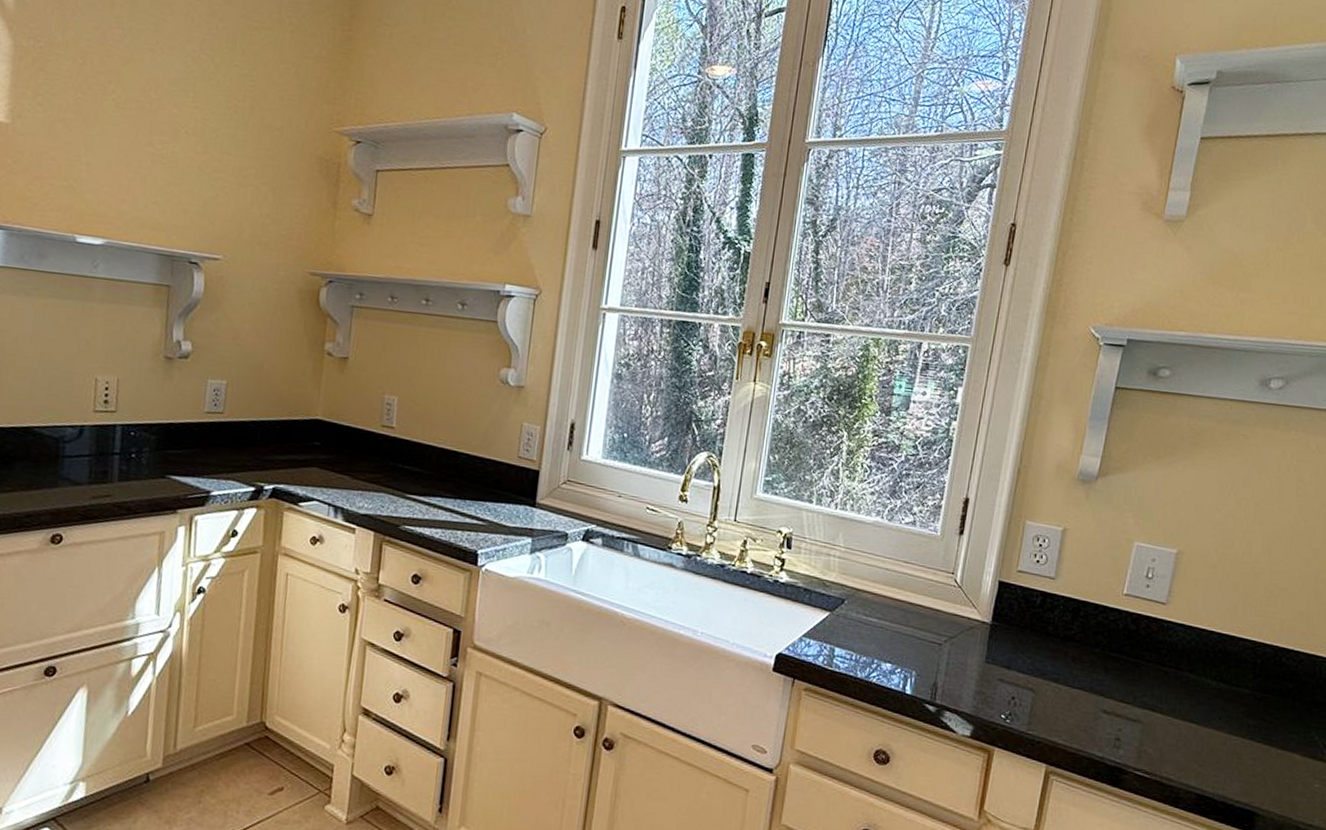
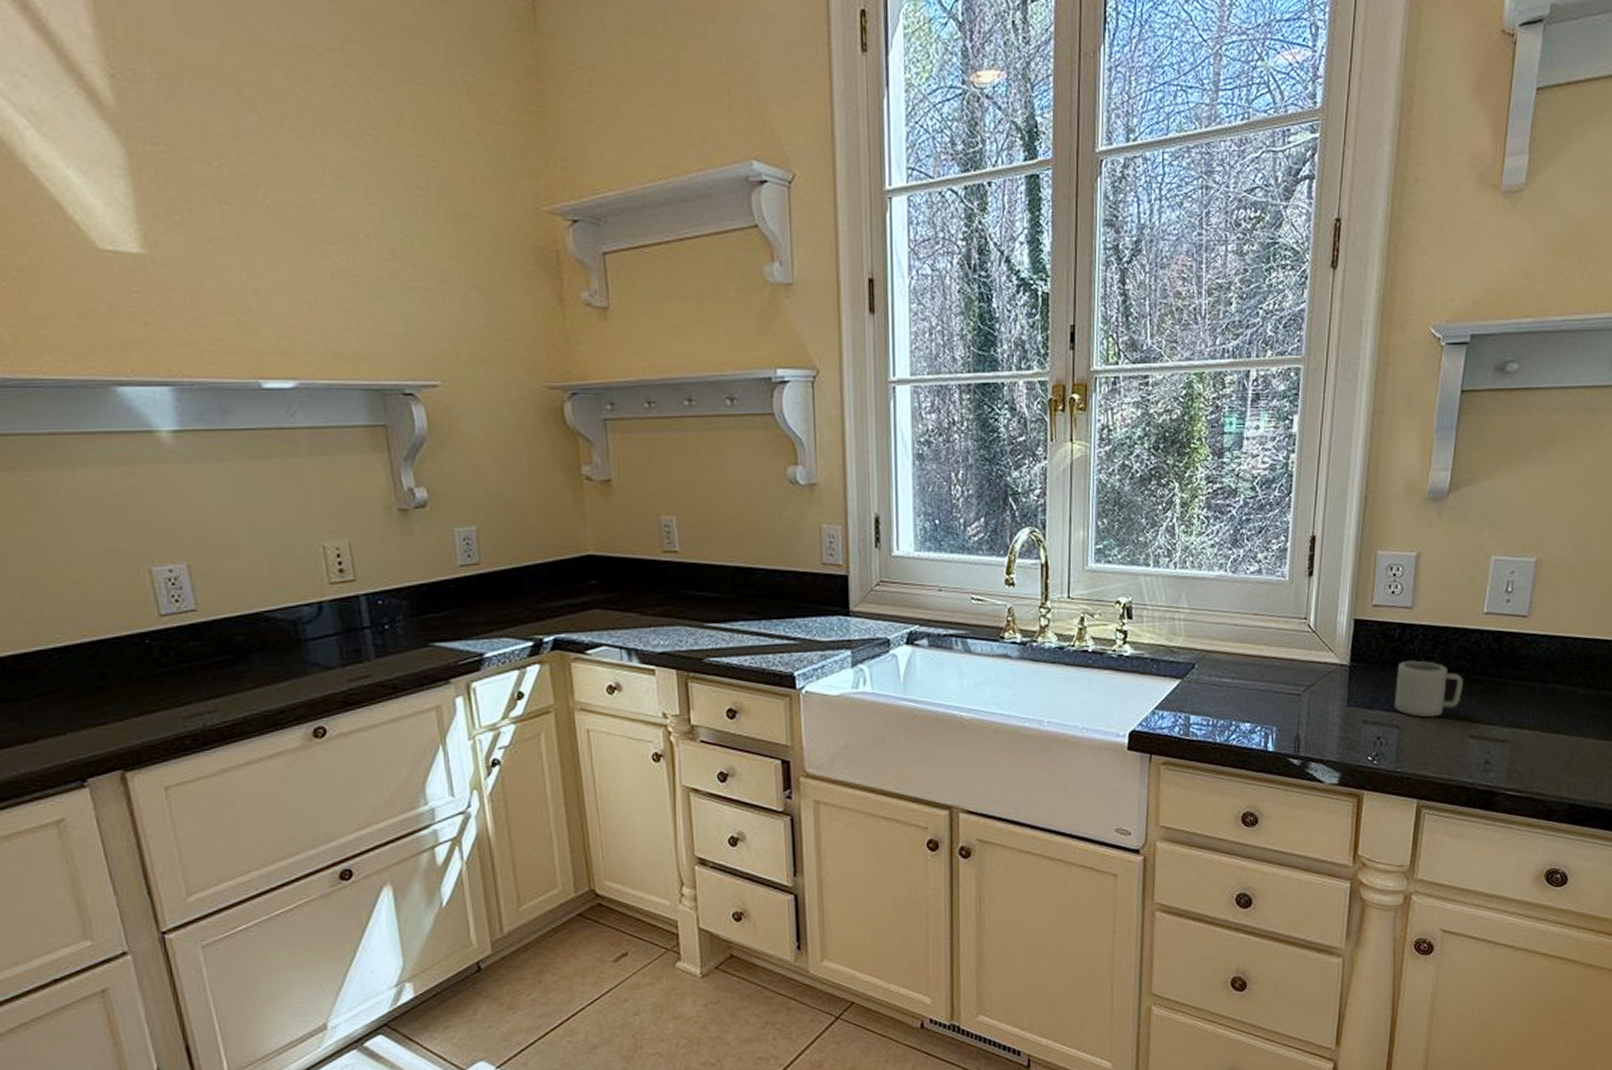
cup: none [1030,628,1099,686] -> present [1394,660,1463,718]

